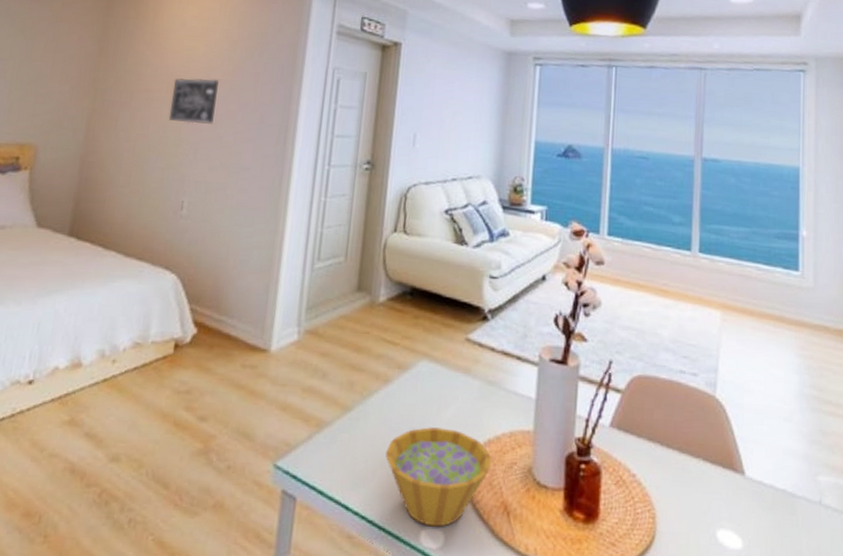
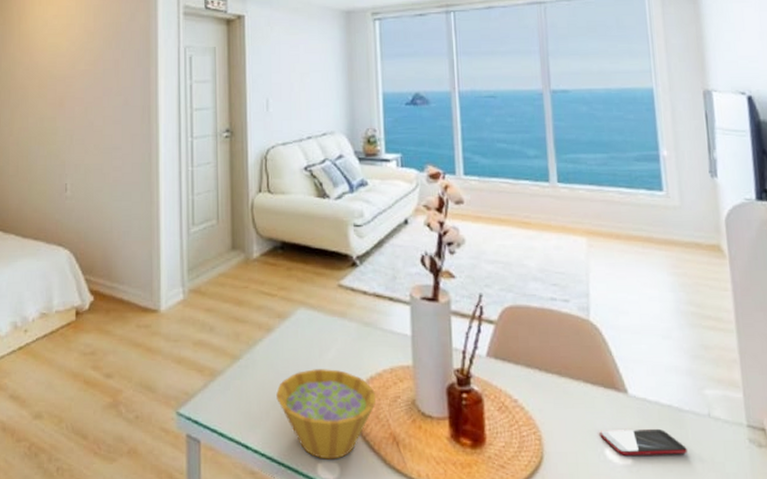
wall art: present [168,78,219,124] -> none [44,70,83,113]
smartphone: none [713,511,796,541] -> present [599,428,687,455]

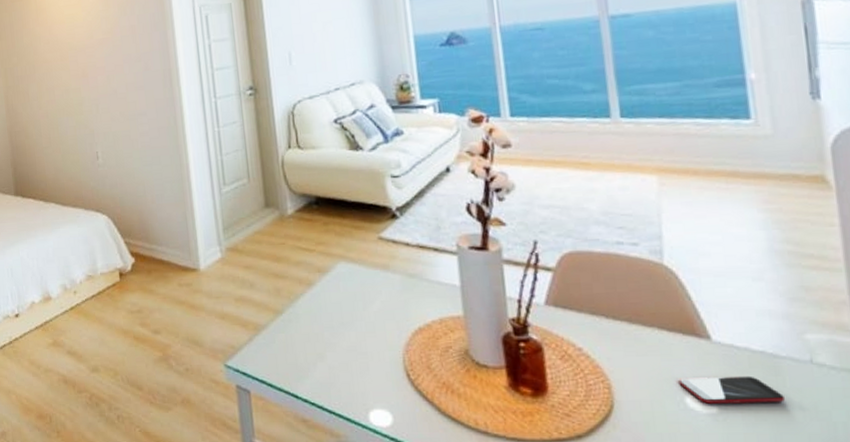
bowl: present [276,369,376,459] -> none [322,321,426,408]

